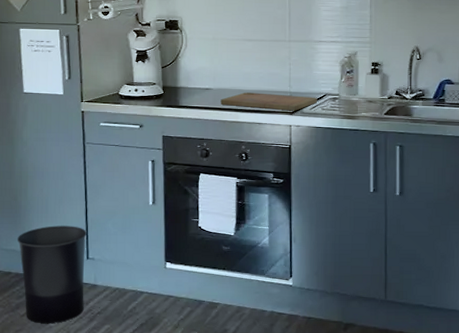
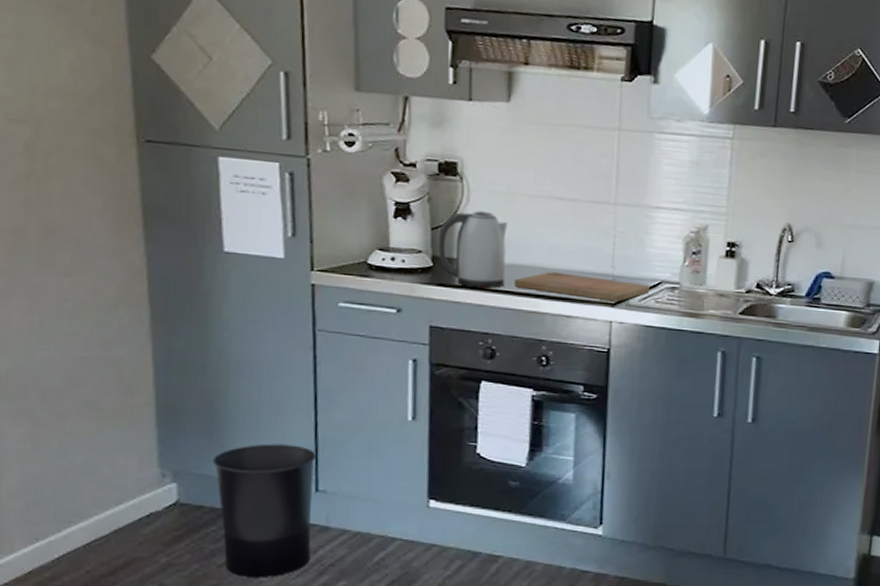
kettle: none [166,53,214,106] -> present [437,211,507,288]

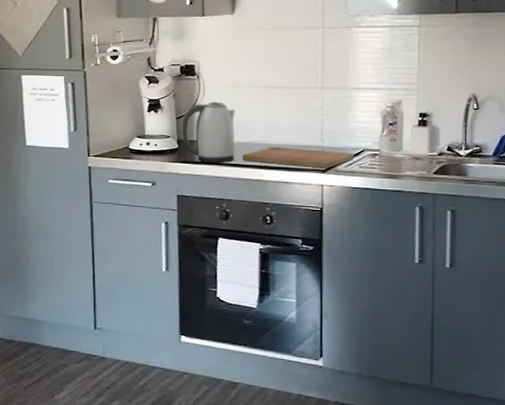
waste bin: present [213,444,316,577] -> none [21,291,94,397]

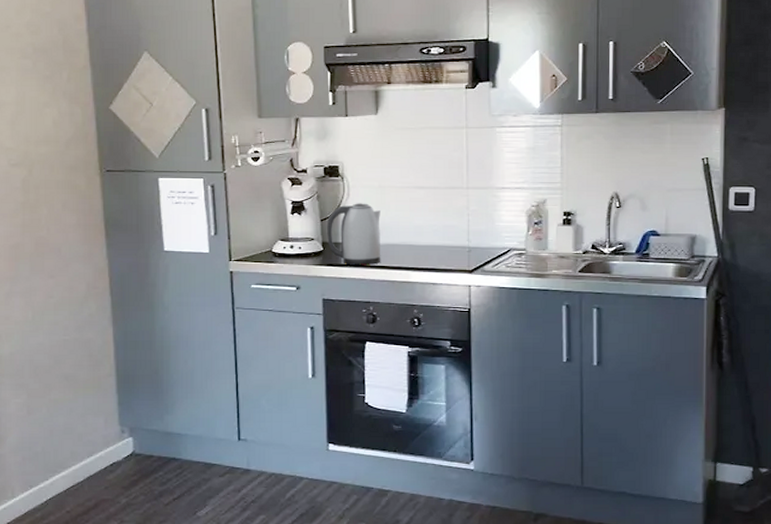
cutting board: present [242,147,354,169] -> none [388,248,500,269]

